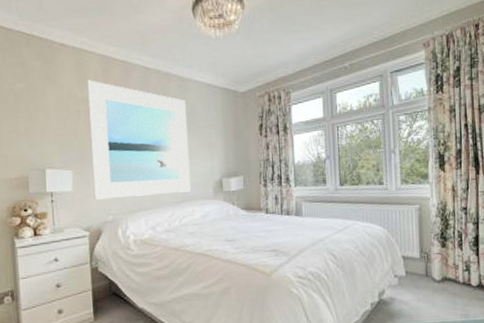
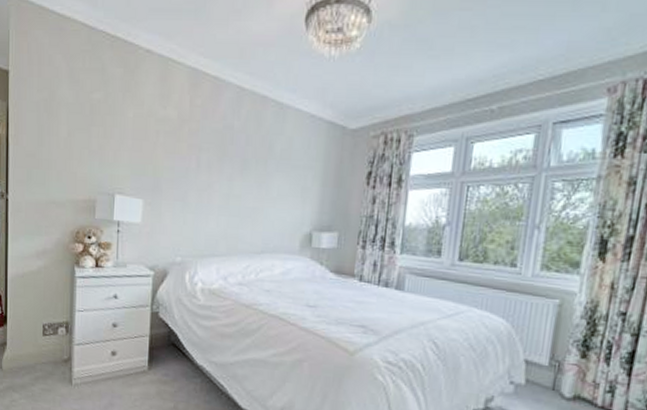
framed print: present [86,80,191,200] -> none [163,96,281,242]

